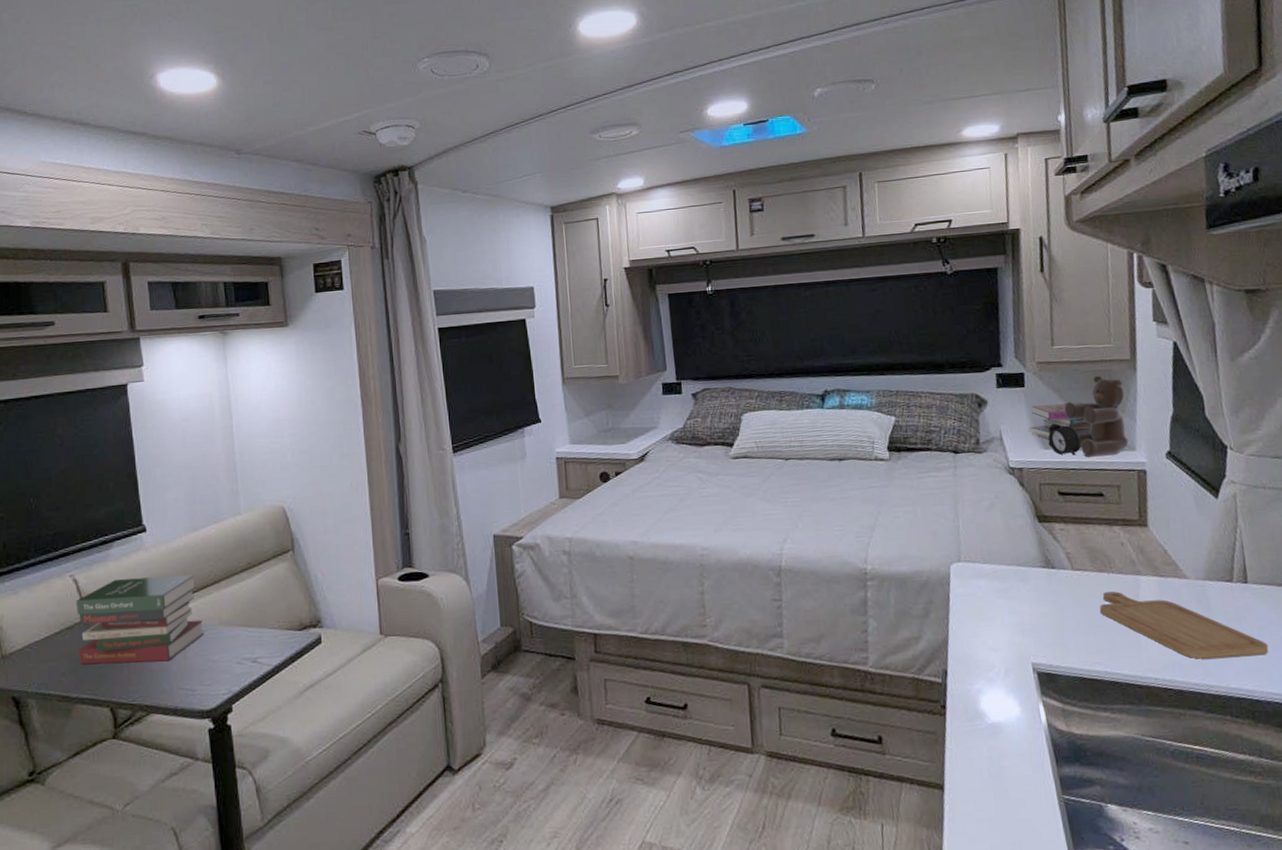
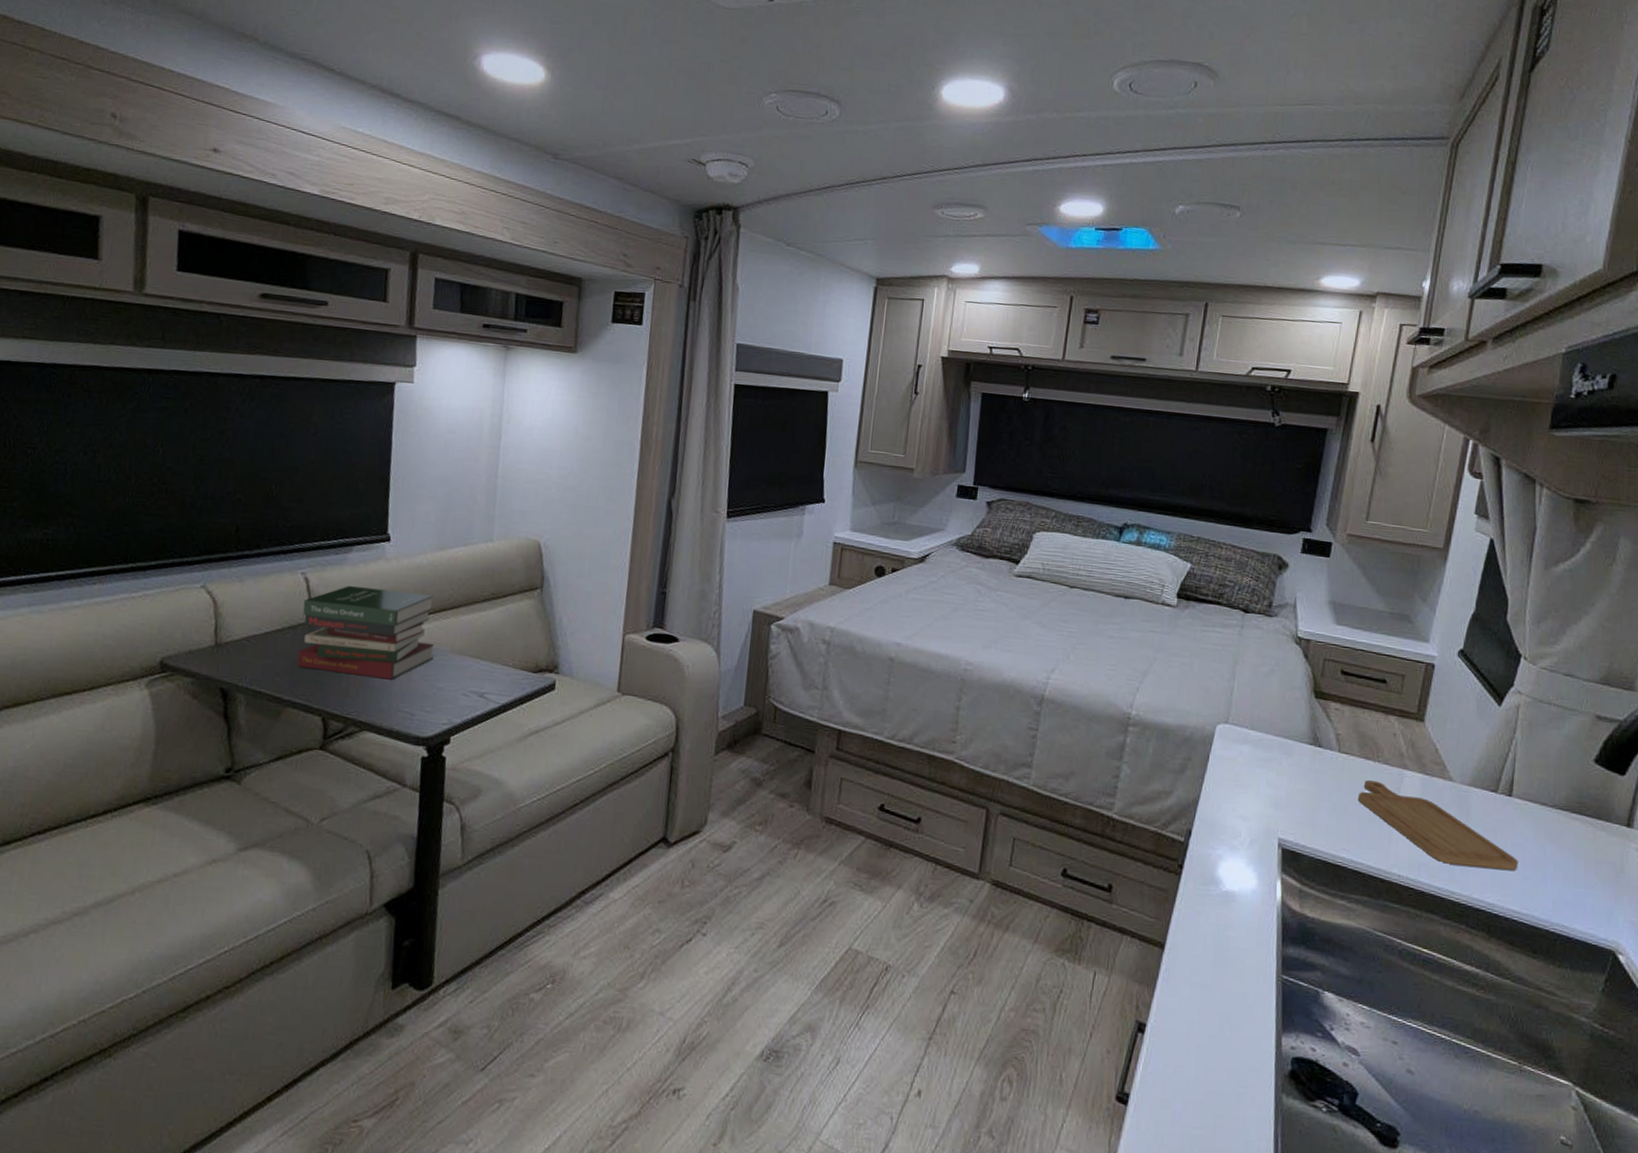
books: present [1029,402,1092,439] -> none [1325,577,1390,618]
alarm clock: present [1048,423,1081,456] -> none [1342,600,1375,637]
teddy bear: present [1064,375,1129,457] -> none [1365,558,1430,643]

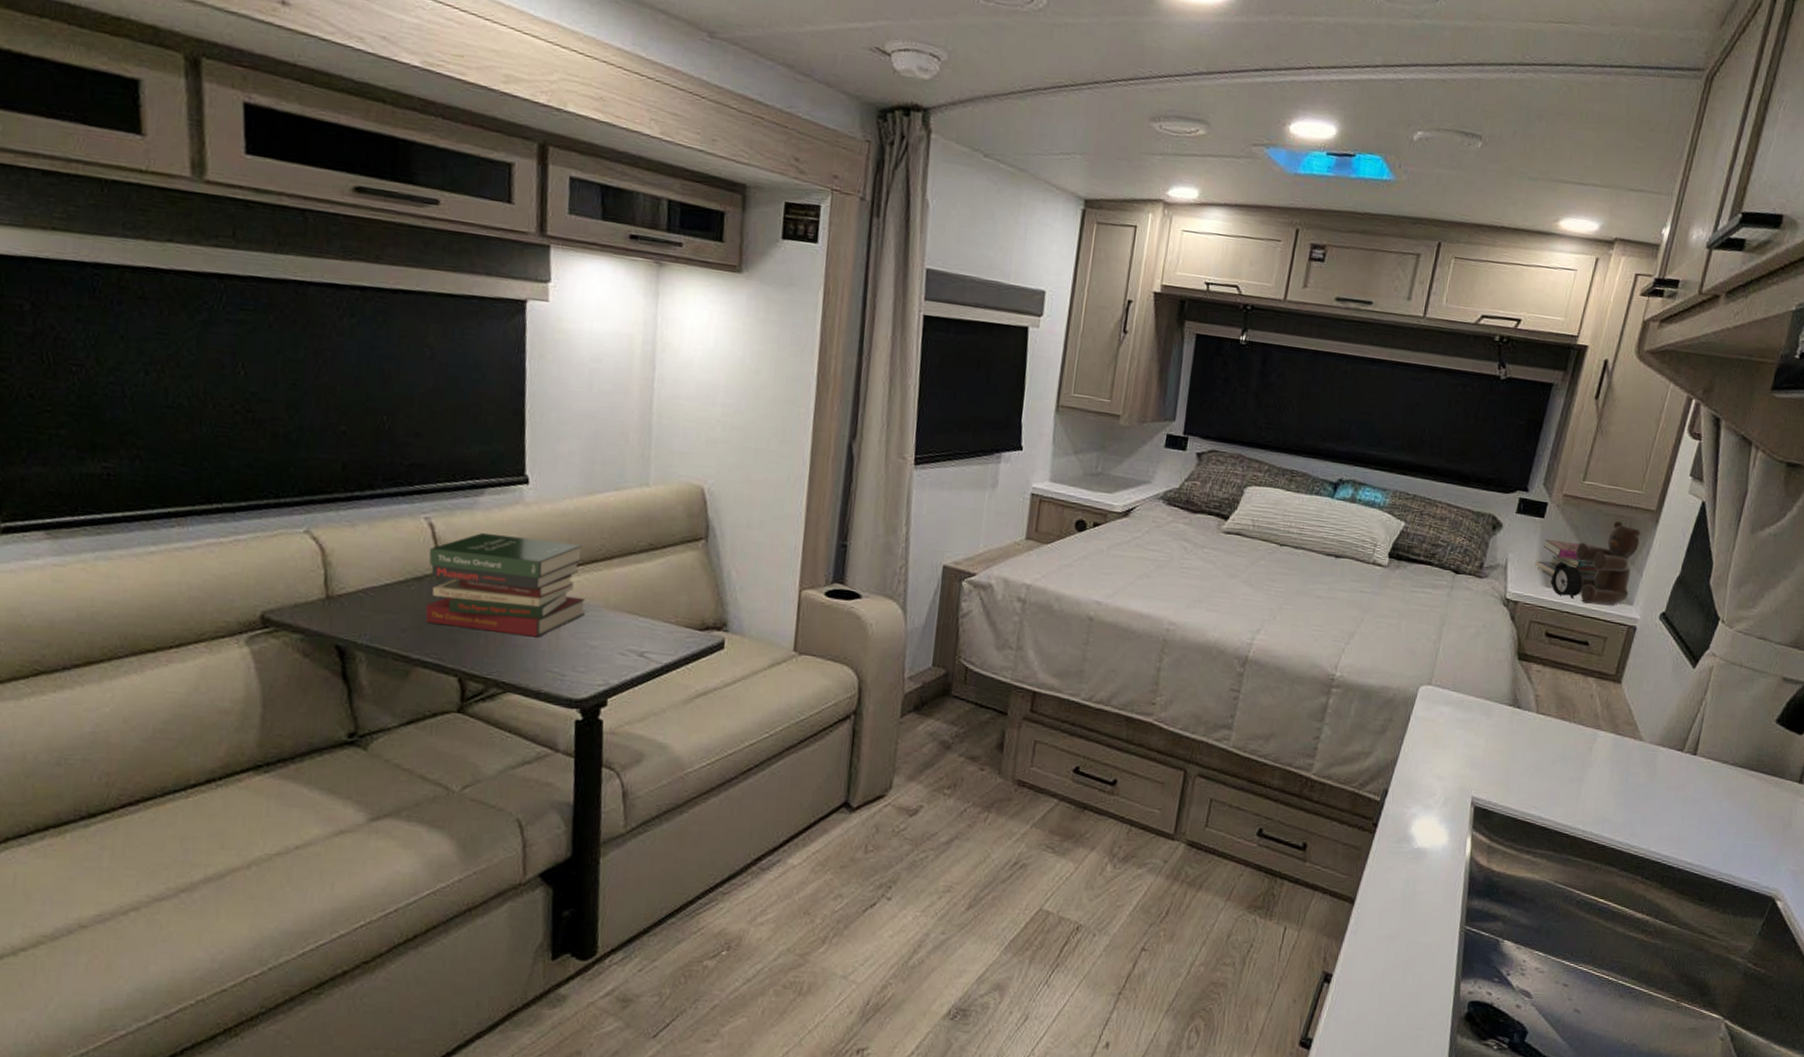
books: none [1325,577,1390,618] -> present [1535,539,1599,580]
alarm clock: none [1342,600,1375,637] -> present [1550,561,1584,599]
chopping board: present [1357,780,1519,870] -> none [1550,740,1696,825]
teddy bear: none [1365,558,1430,643] -> present [1575,520,1641,606]

